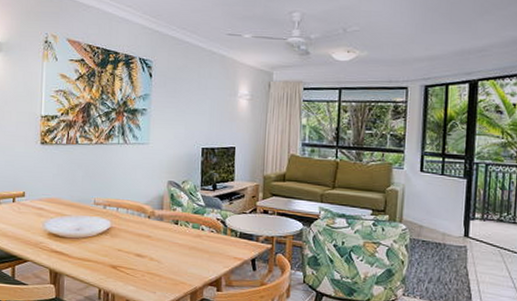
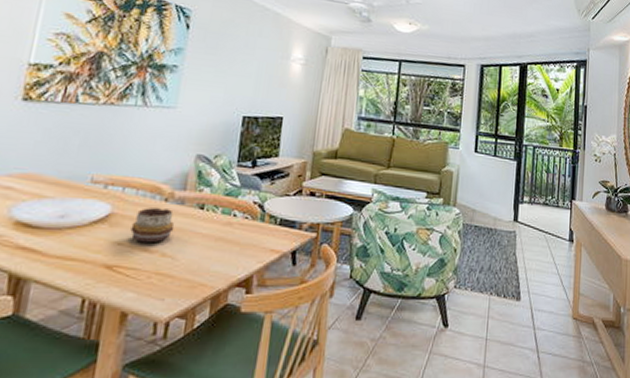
decorative bowl: none [126,223,157,250] -> present [130,207,175,243]

